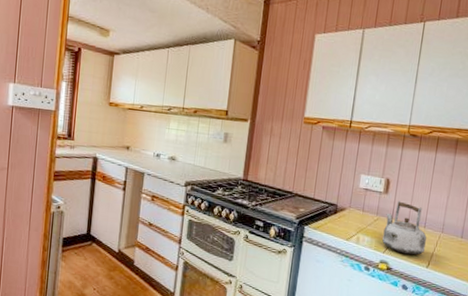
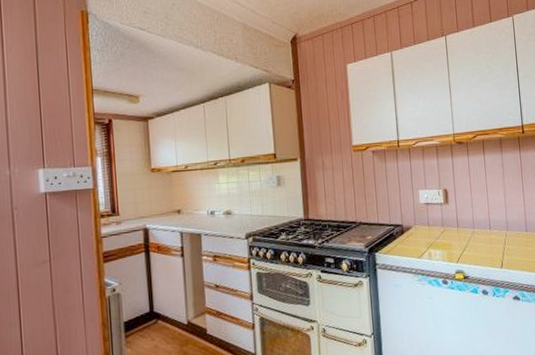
kettle: present [382,201,427,255] -> none [451,208,495,260]

